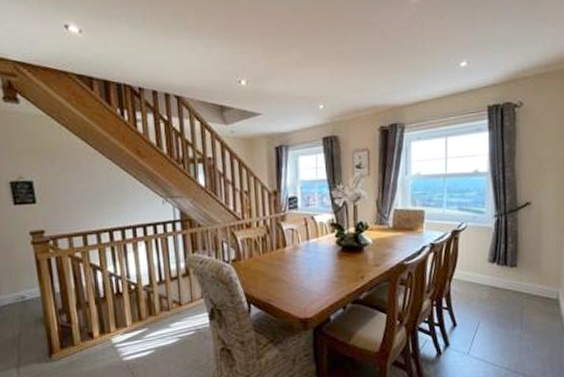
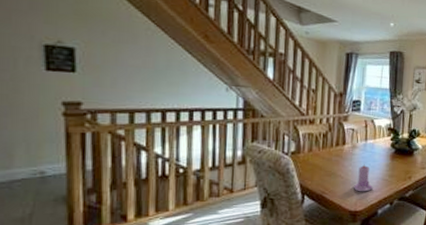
candle: none [301,266,323,297] -> present [354,164,374,192]

